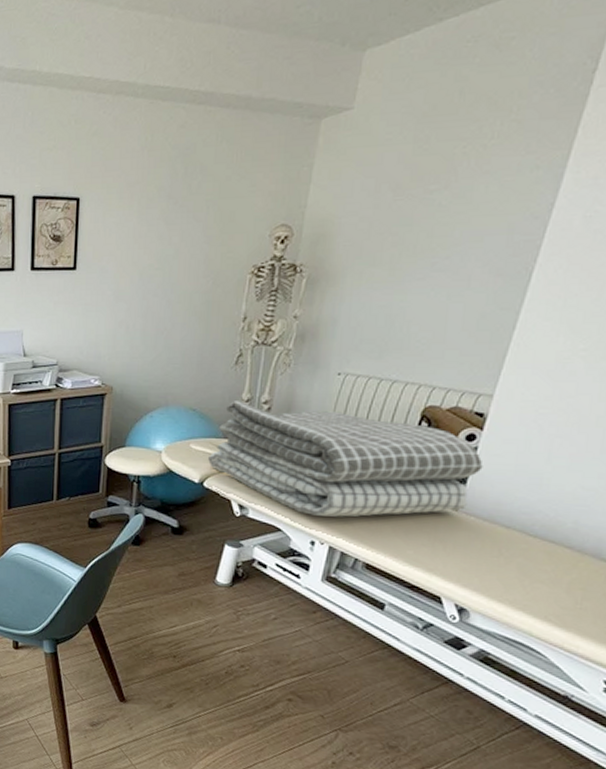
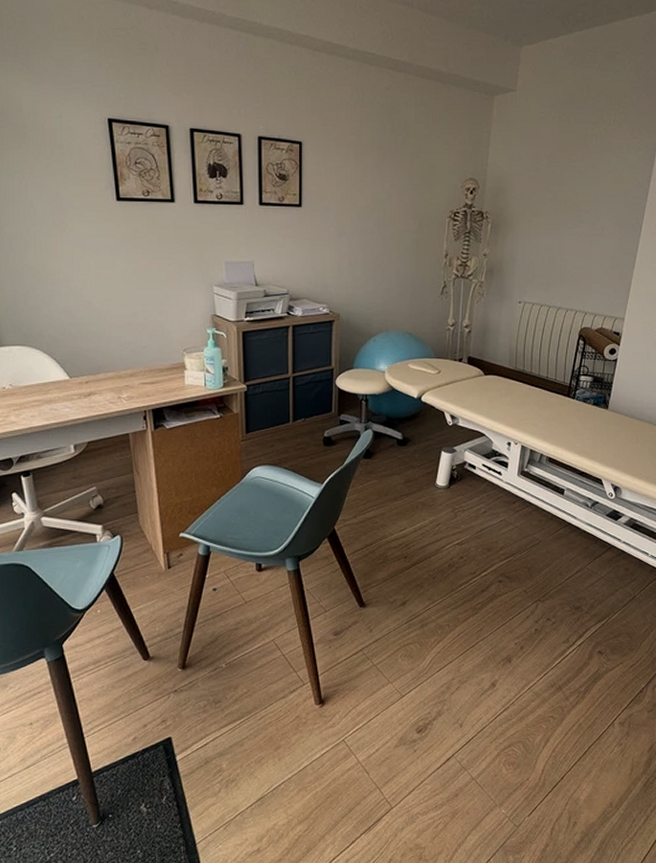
towel: present [207,401,483,517] -> none [423,325,622,420]

